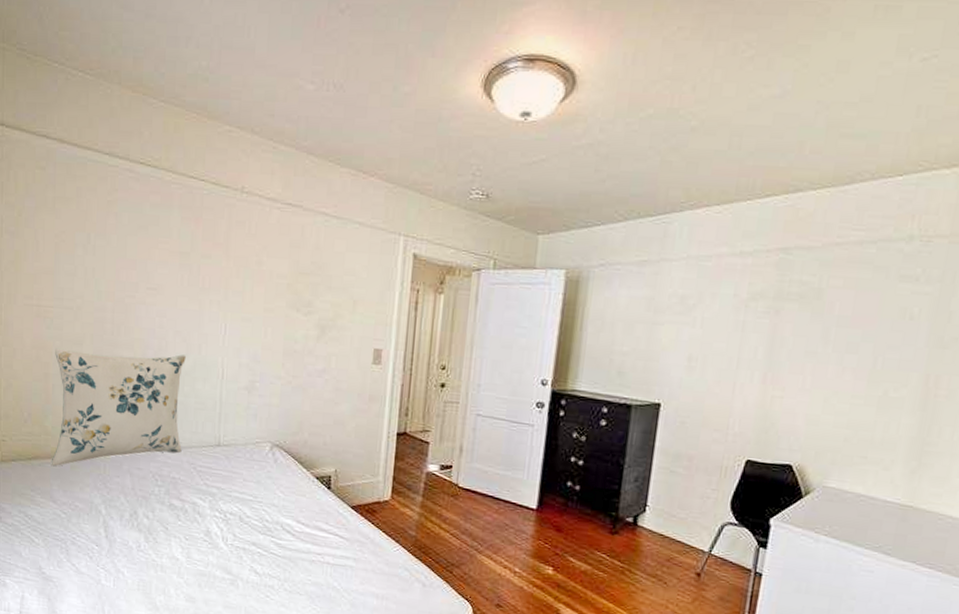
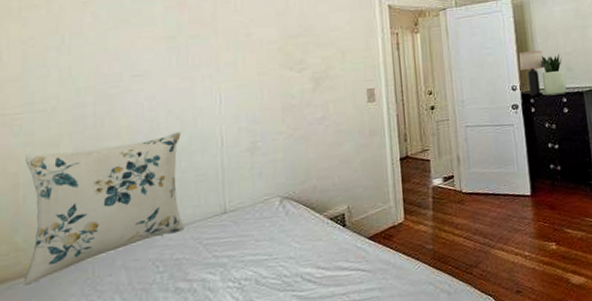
table lamp: none [557,340,591,399] -> present [518,50,544,97]
planter: none [577,350,614,403] -> present [541,53,569,96]

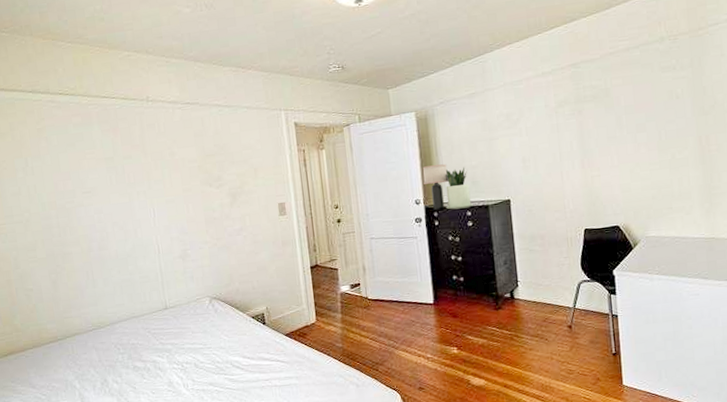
pillow: present [25,132,184,286] -> none [13,240,136,357]

